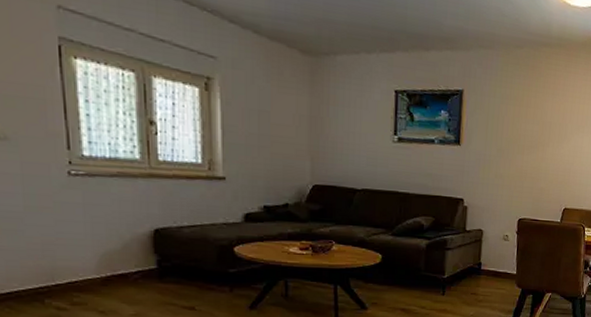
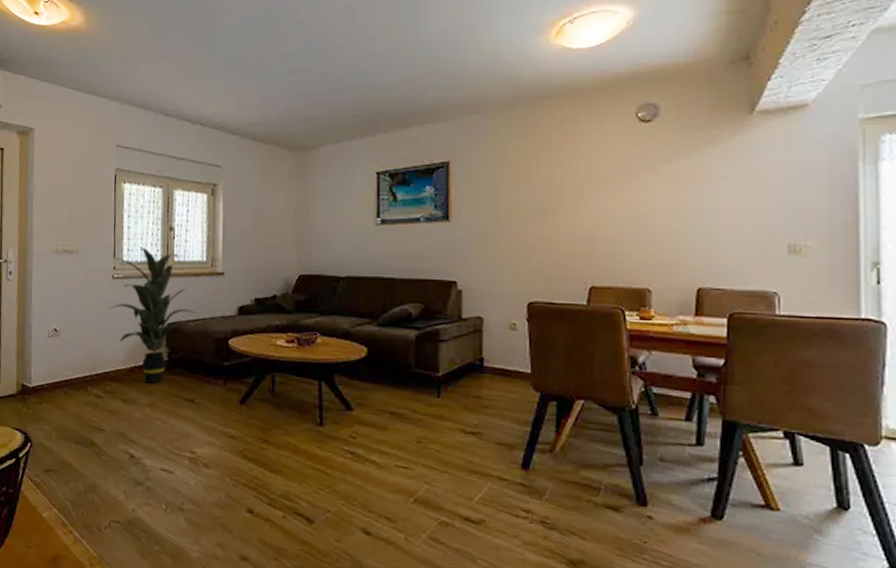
indoor plant: none [66,138,193,294] -> present [110,245,197,385]

